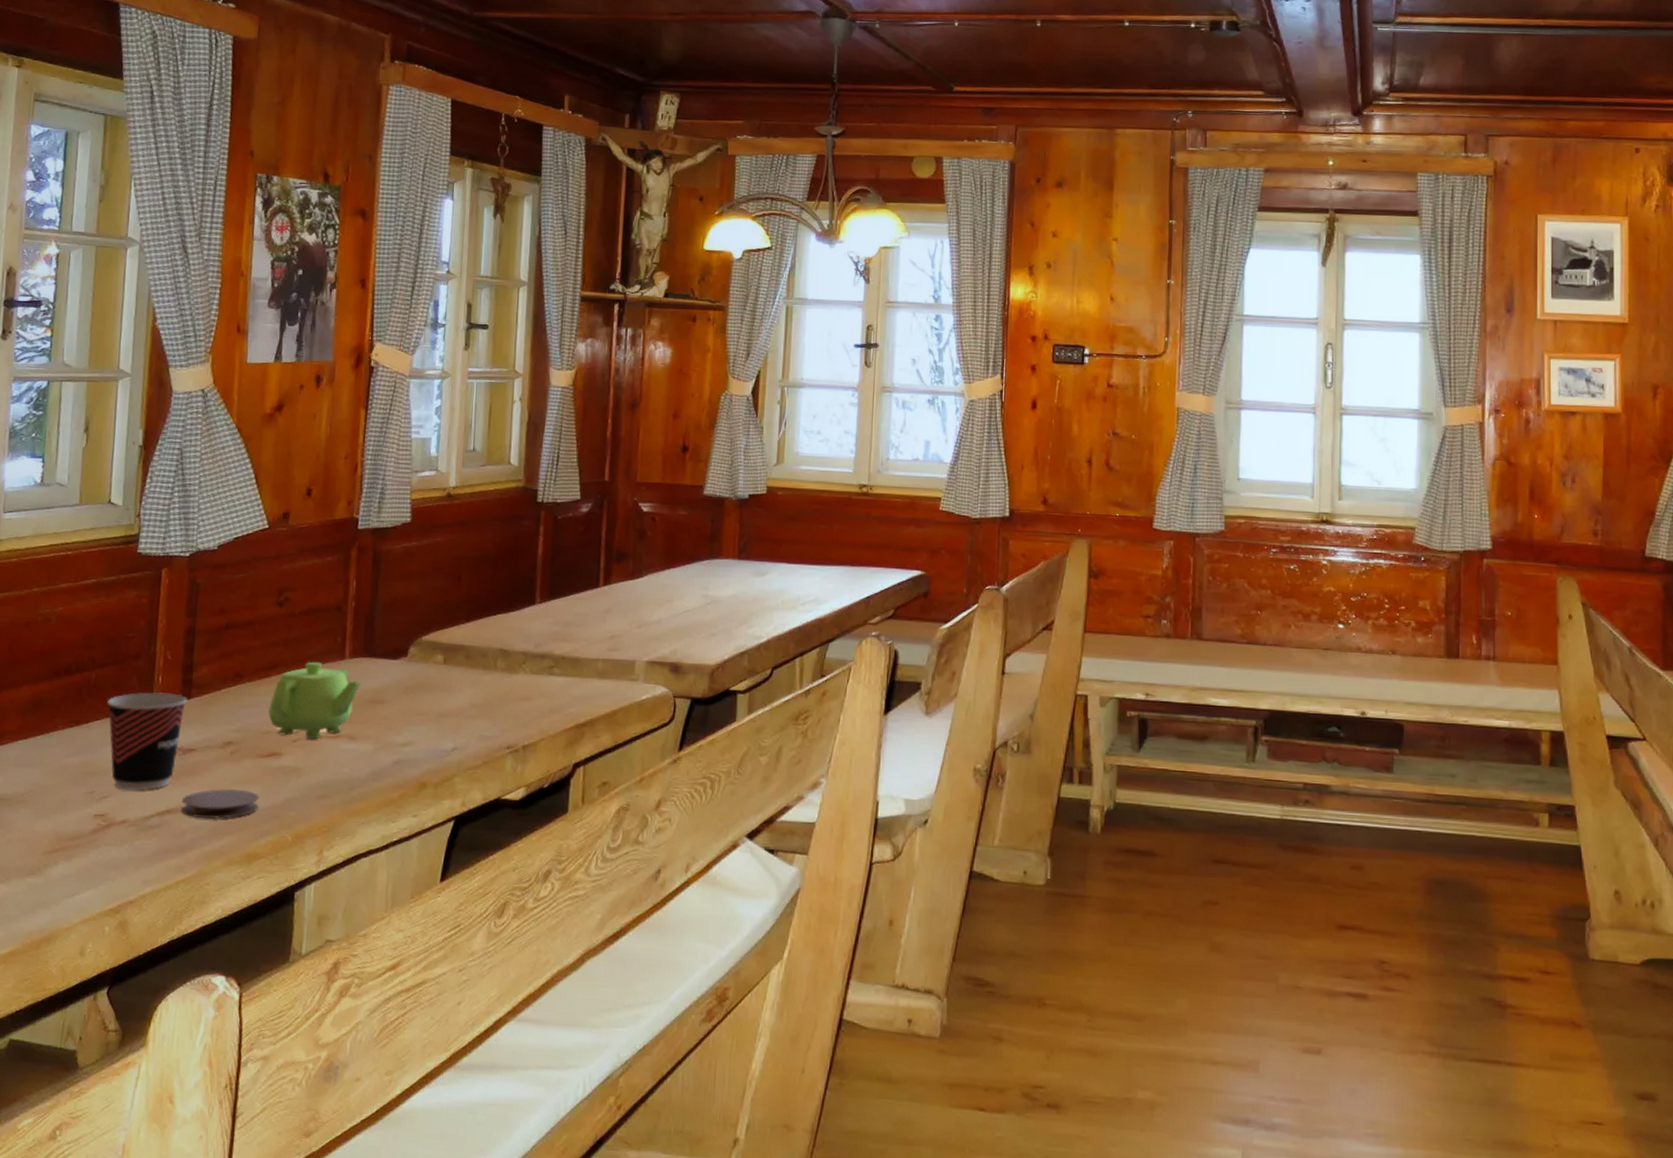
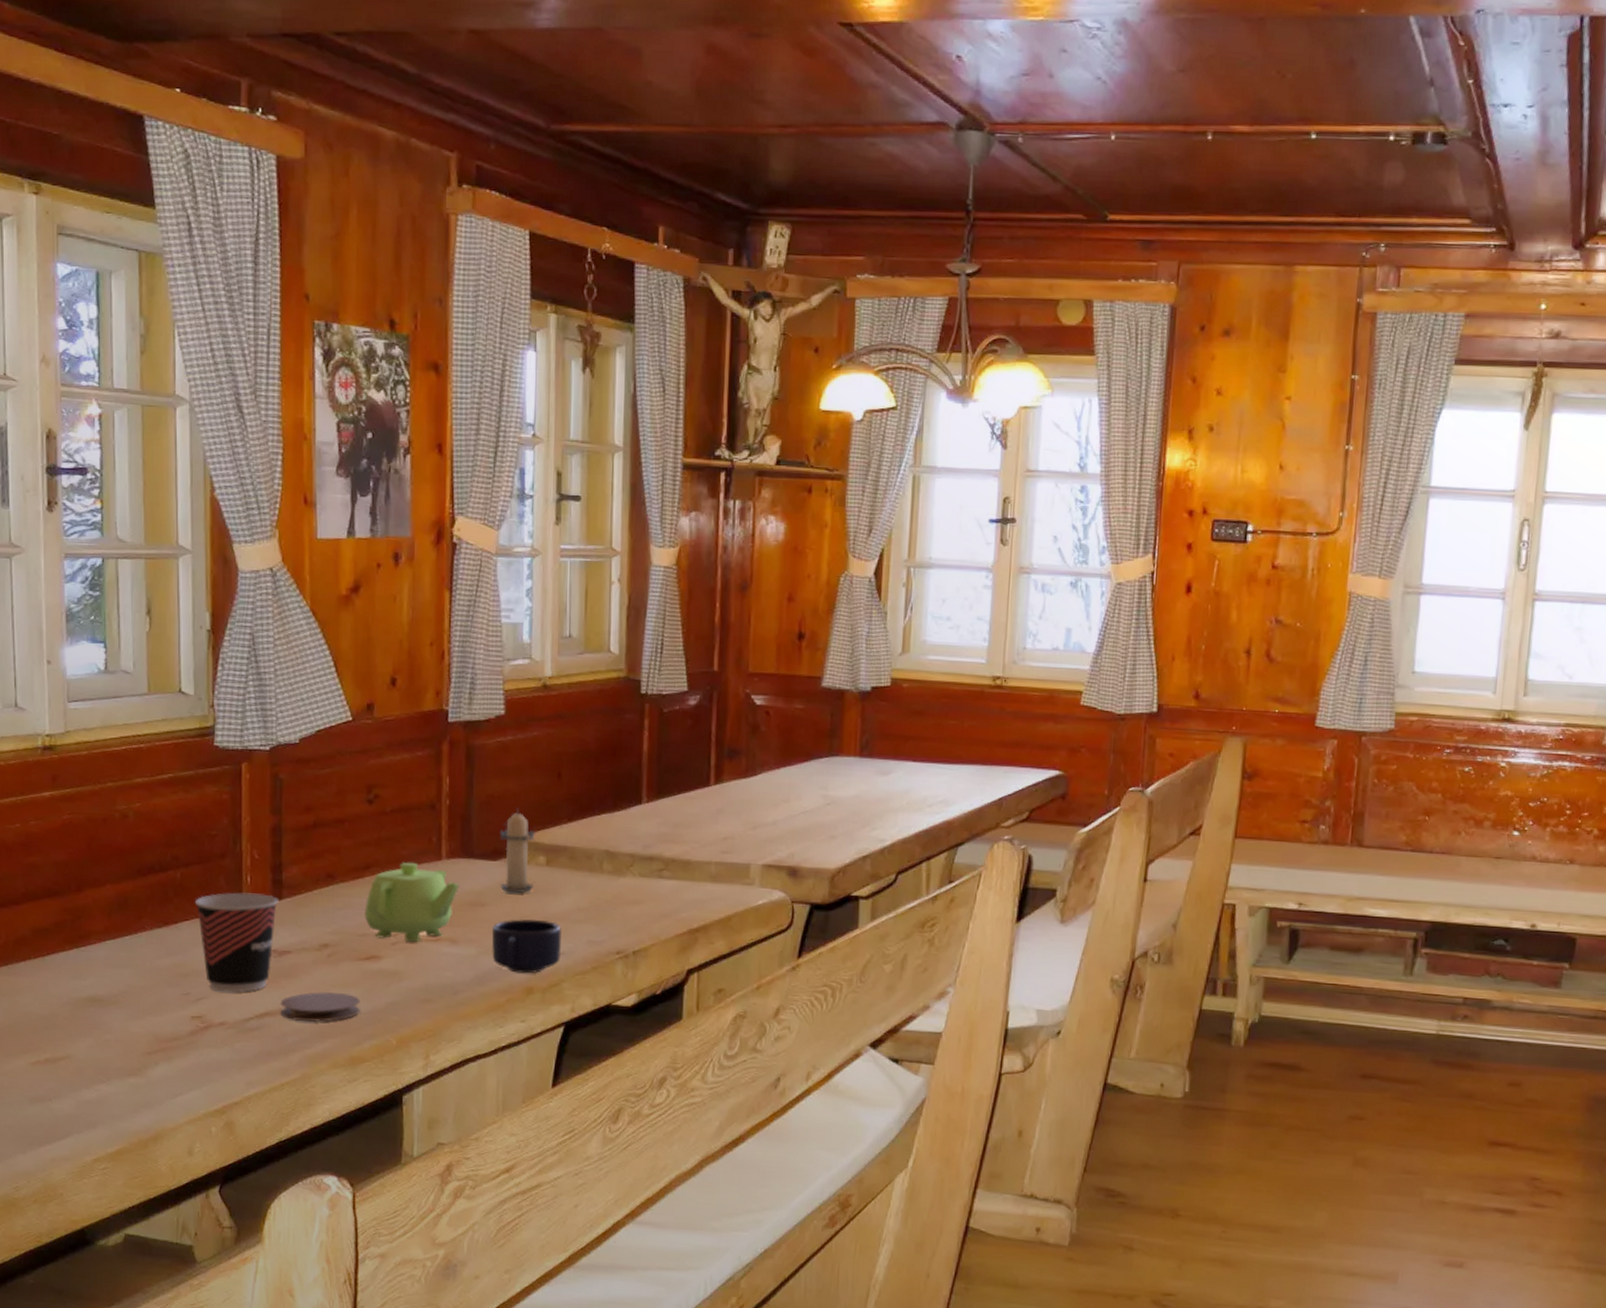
mug: none [388,715,457,769] -> present [492,919,563,974]
candle: none [399,609,434,691] -> present [499,808,535,893]

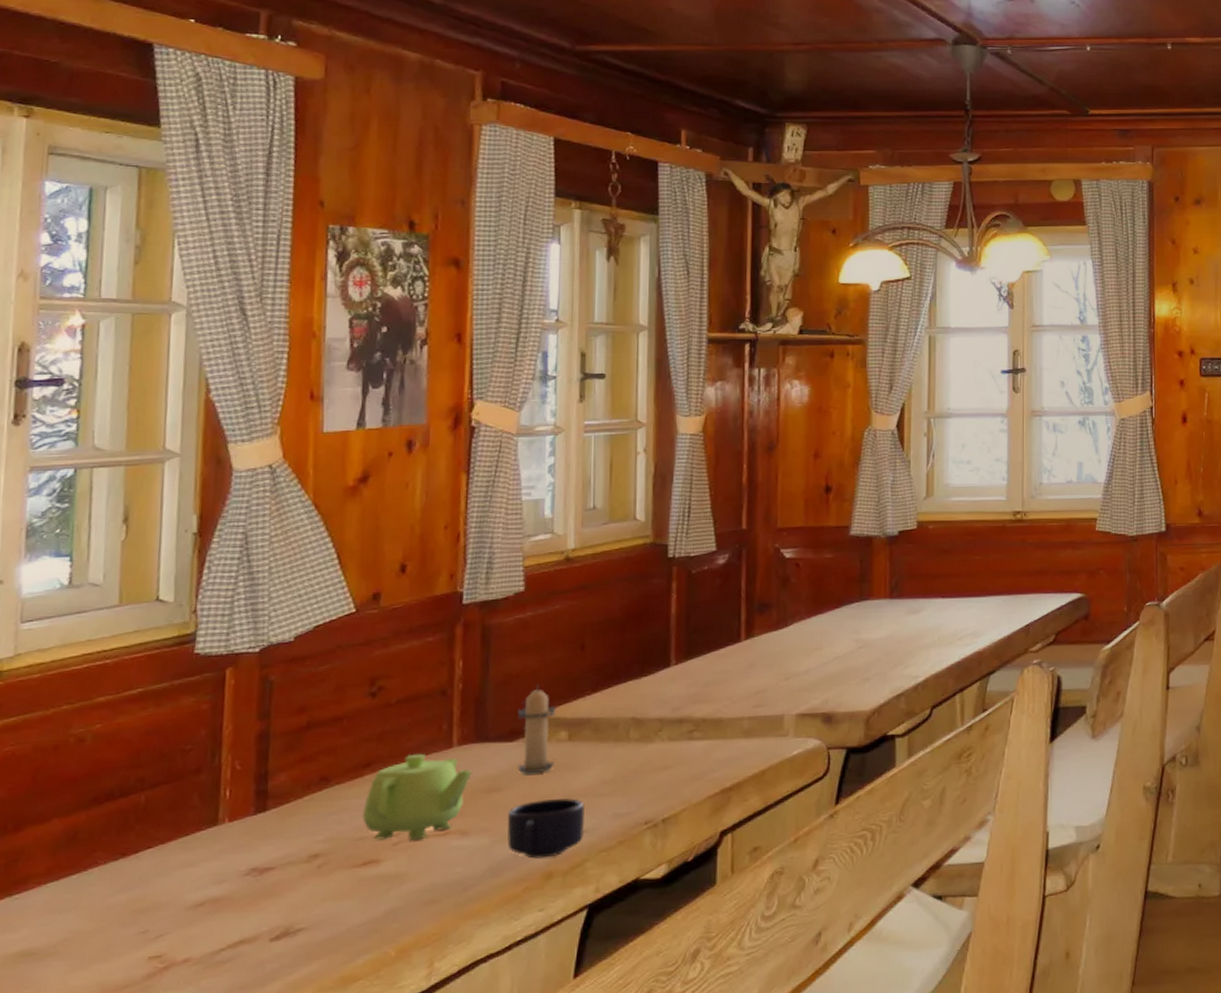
cup: present [194,892,279,993] -> none [160,807,262,924]
coaster: present [280,992,360,1023] -> none [258,906,355,945]

